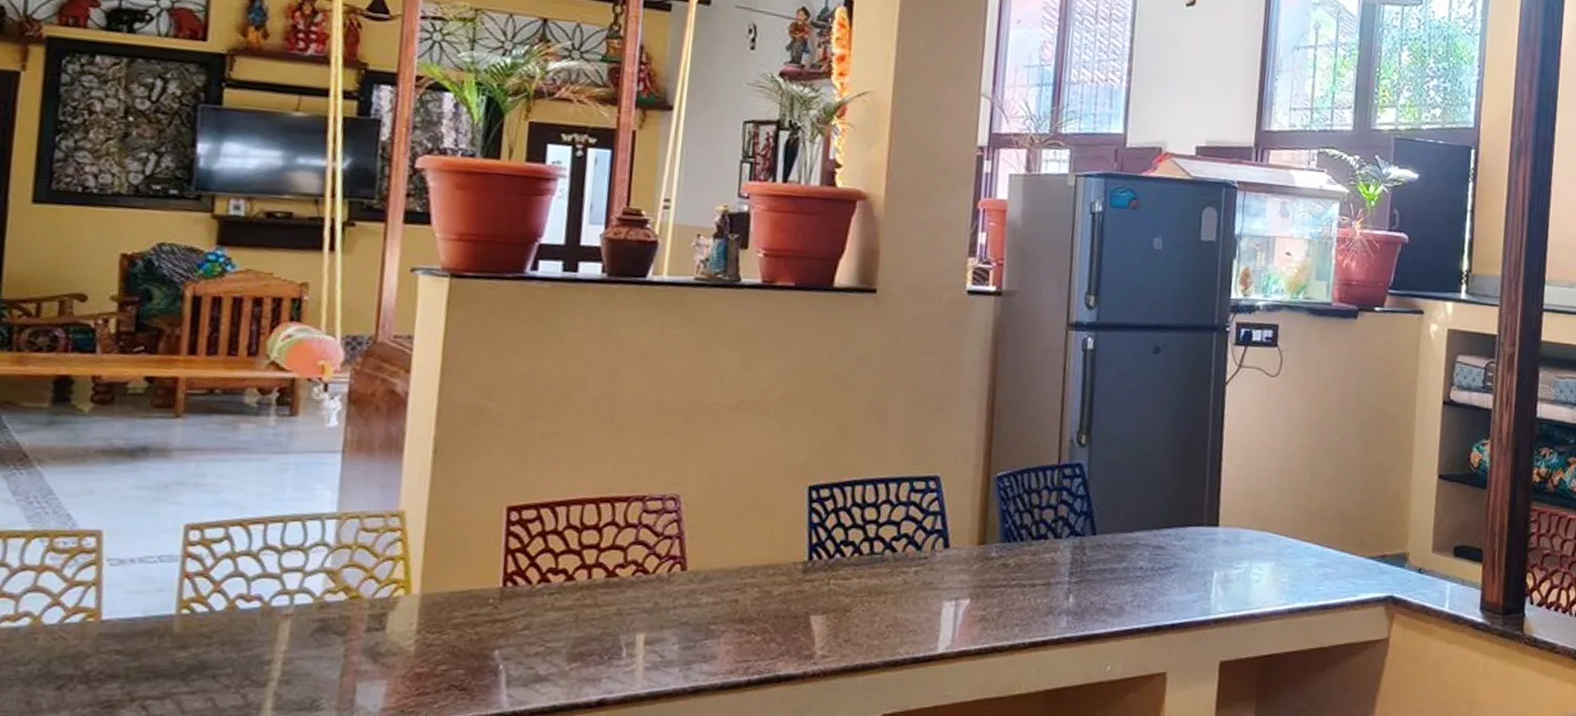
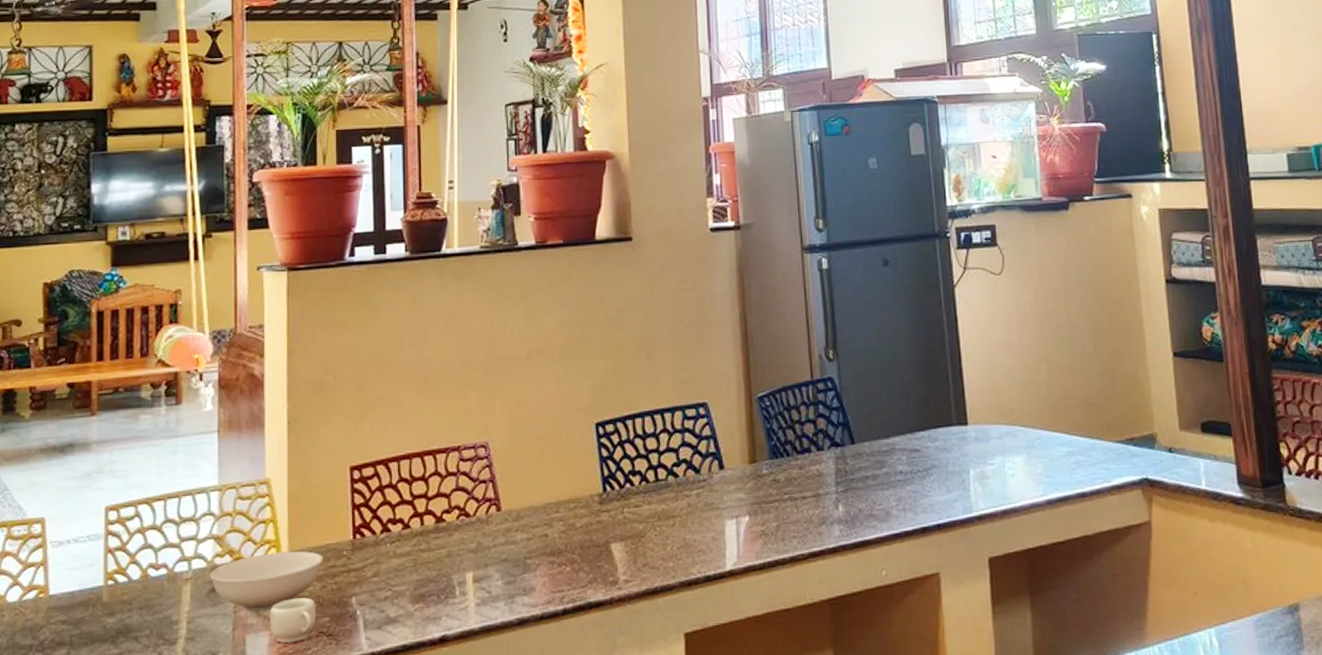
bowl: none [316,594,464,656] -> present [210,551,324,610]
cup: none [388,646,450,694] -> present [269,598,317,643]

